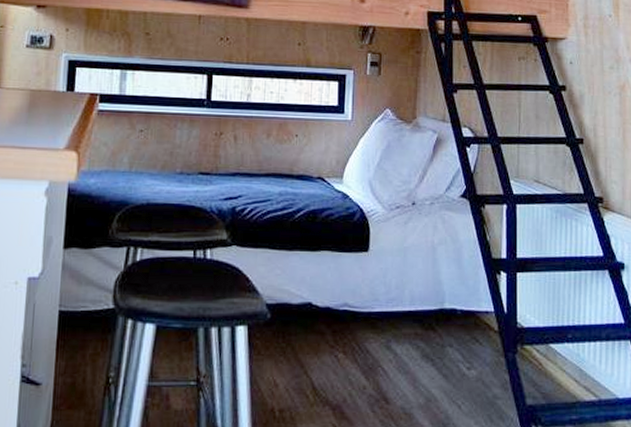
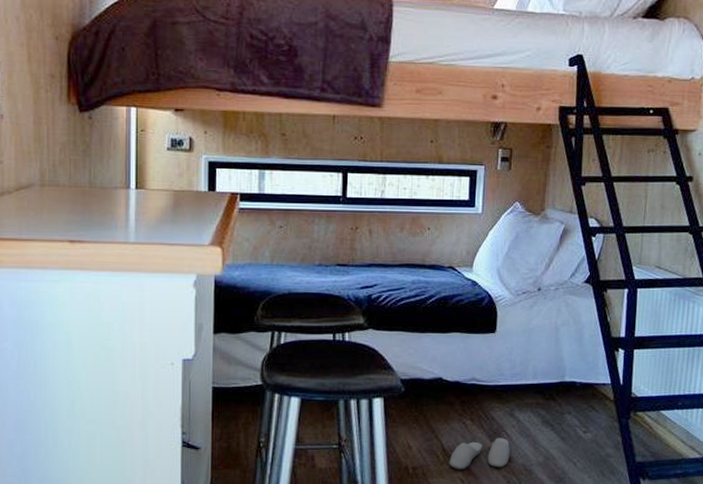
slippers: none [320,374,388,412] -> present [449,438,511,469]

